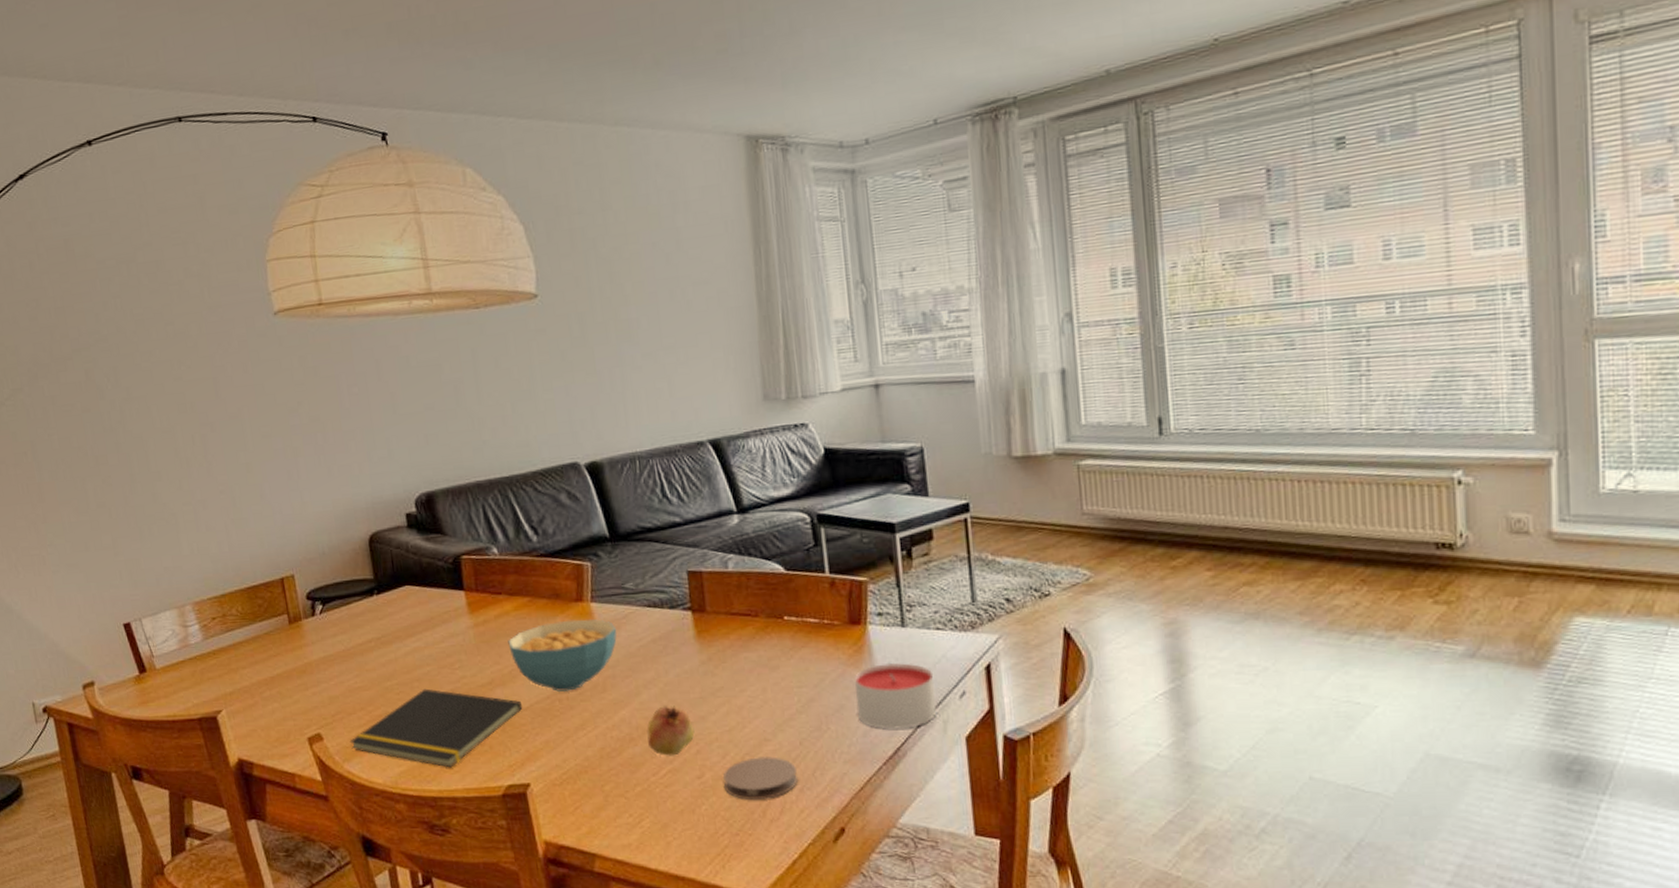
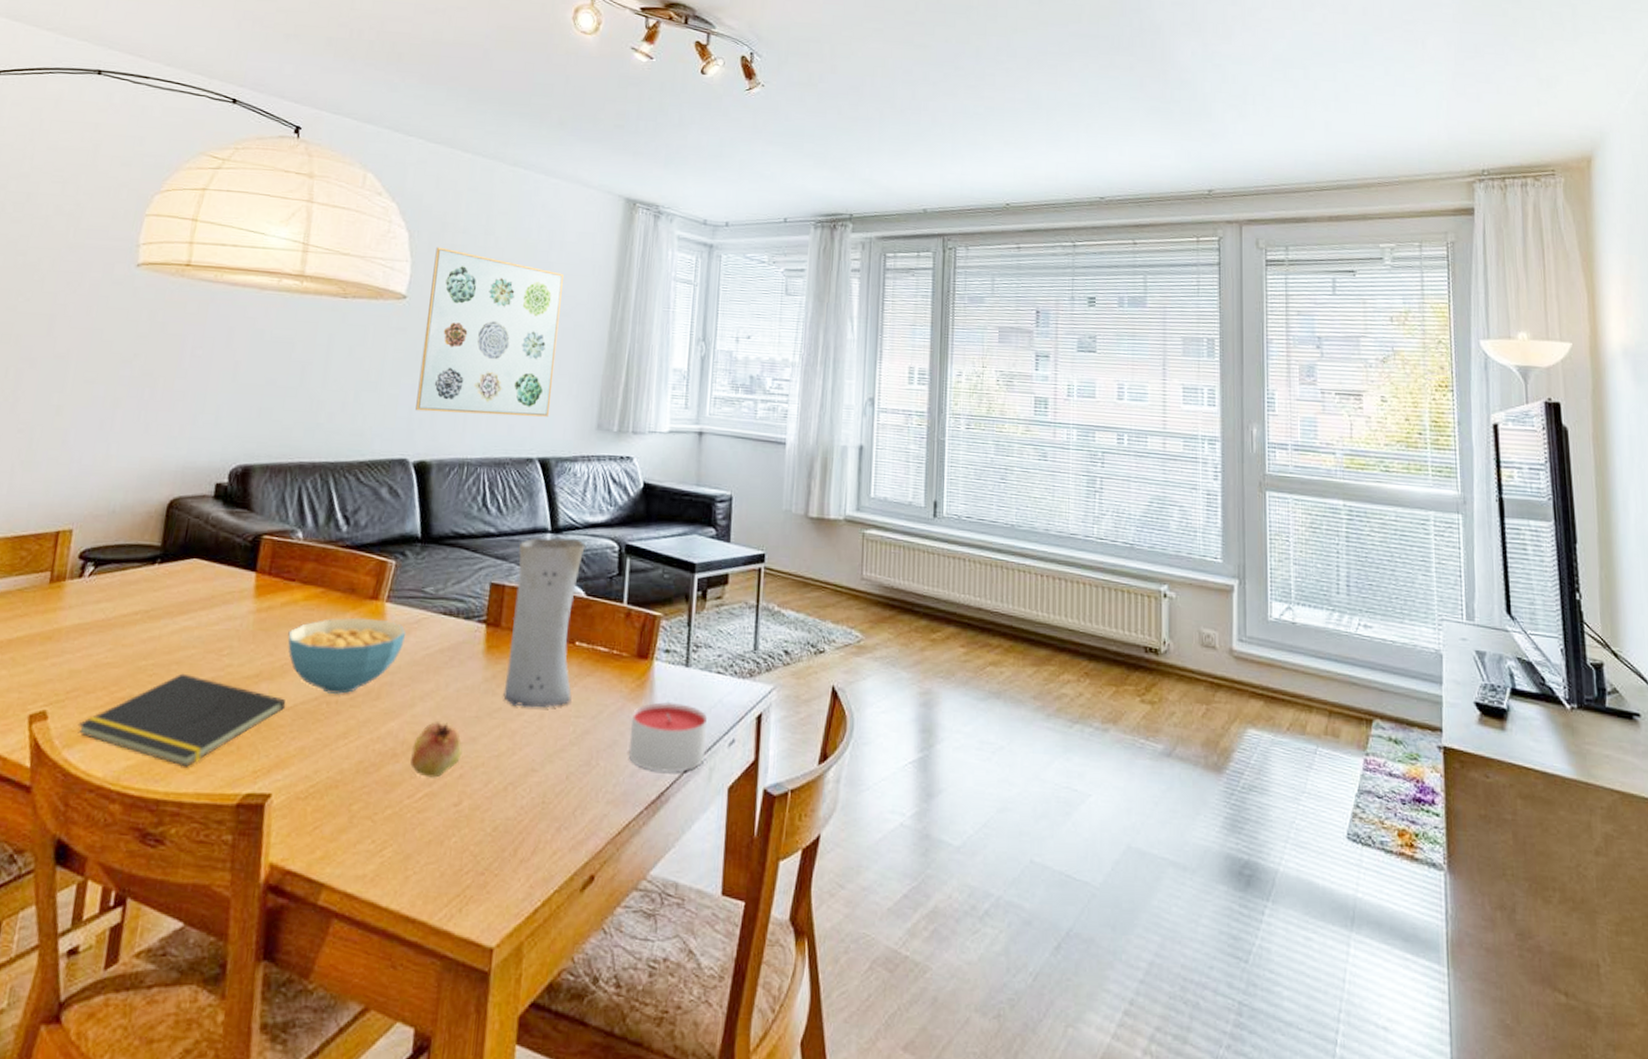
wall art: none [555,234,710,412] -> present [415,247,563,417]
vase: none [708,516,791,684] -> present [503,537,585,708]
coaster: present [723,757,798,800] -> none [479,788,558,836]

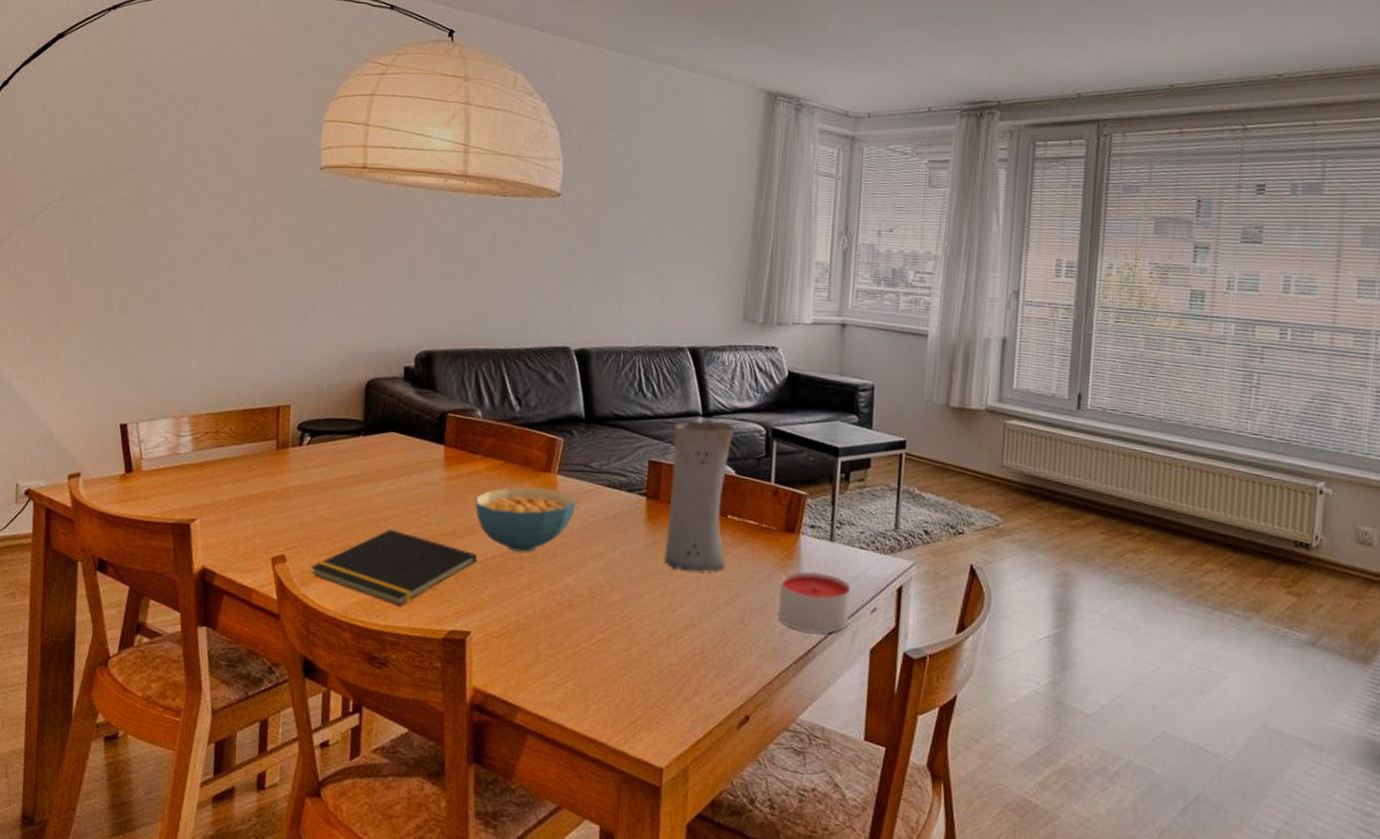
fruit: present [410,722,463,778] -> none [586,579,630,627]
wall art: present [415,247,563,417] -> none [574,145,707,309]

